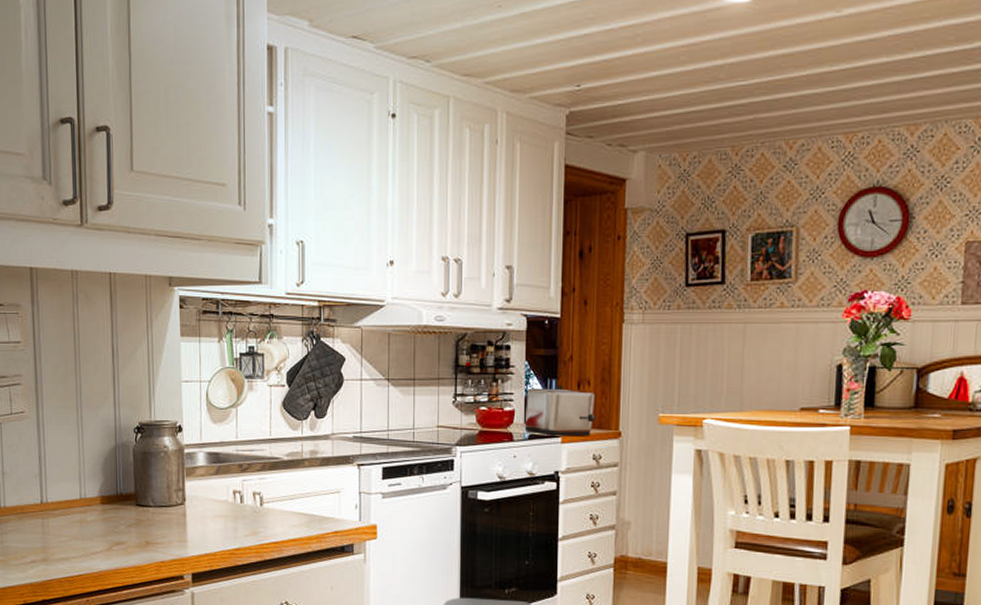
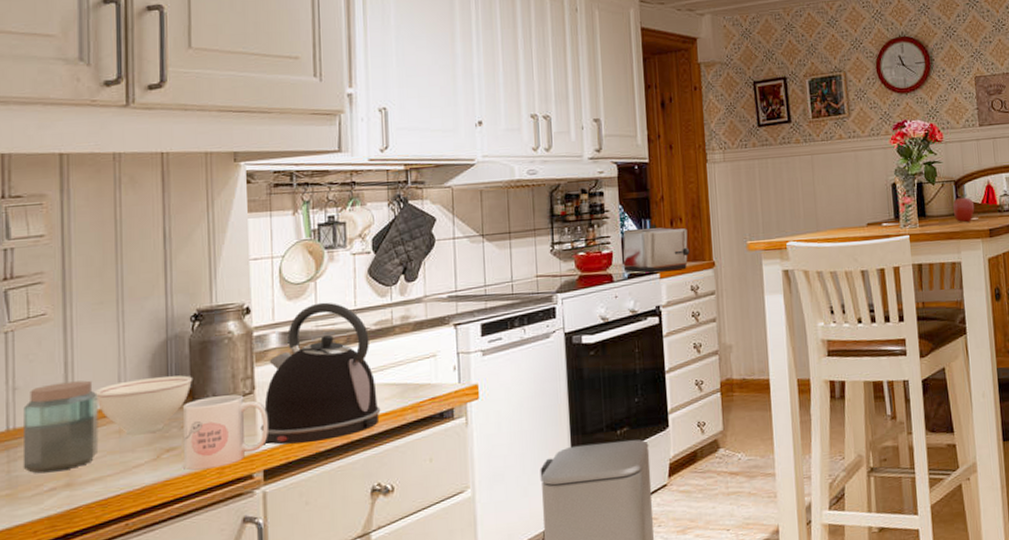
peanut butter: none [10,473,66,548] -> present [22,380,99,474]
bowl: none [62,478,137,527] -> present [94,375,193,436]
mug: none [128,502,197,565] -> present [182,394,269,471]
kettle: none [190,429,290,556] -> present [260,302,381,445]
fruit: none [909,384,939,419] -> present [952,193,975,223]

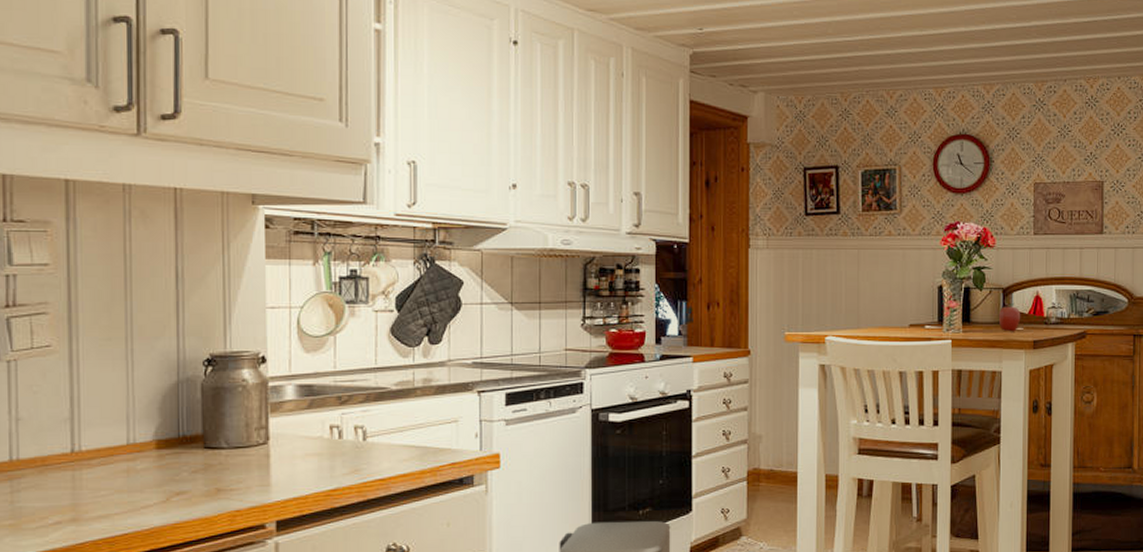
peanut butter: present [22,380,99,474] -> none [26,417,106,506]
bowl: present [94,375,193,436] -> none [102,419,205,476]
mug: present [182,394,269,471] -> none [193,444,283,516]
kettle: present [260,302,381,445] -> none [274,358,399,499]
toaster: present [622,227,690,273] -> none [655,309,725,356]

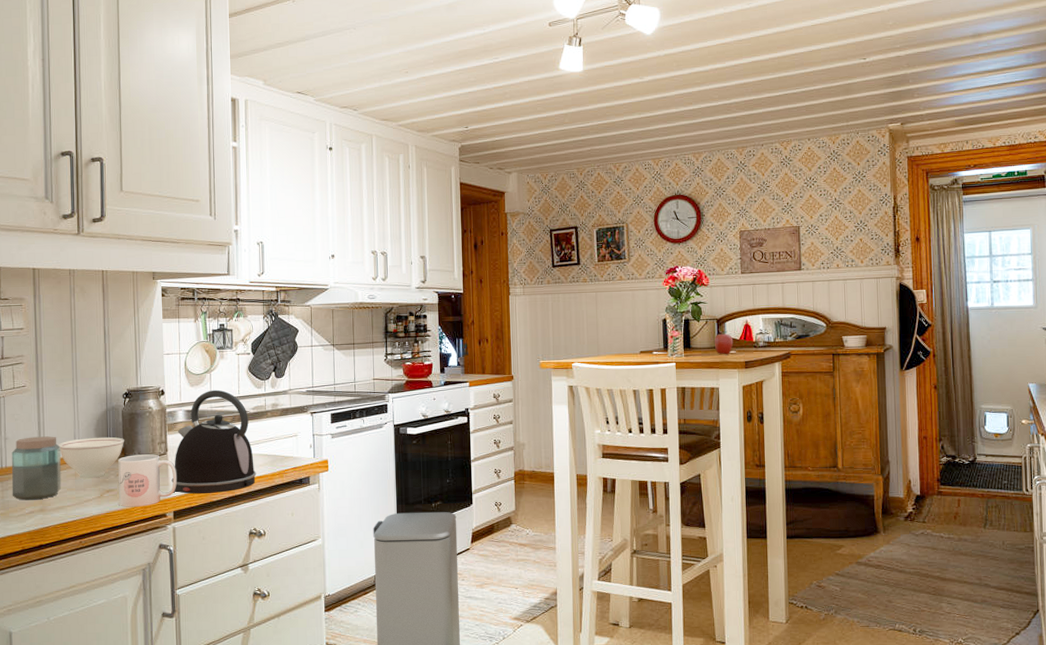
peanut butter: none [26,417,106,506] -> present [11,436,62,500]
bowl: none [102,419,205,476] -> present [58,437,125,479]
mug: none [193,444,283,516] -> present [117,454,178,507]
kettle: none [274,358,399,499] -> present [171,389,257,495]

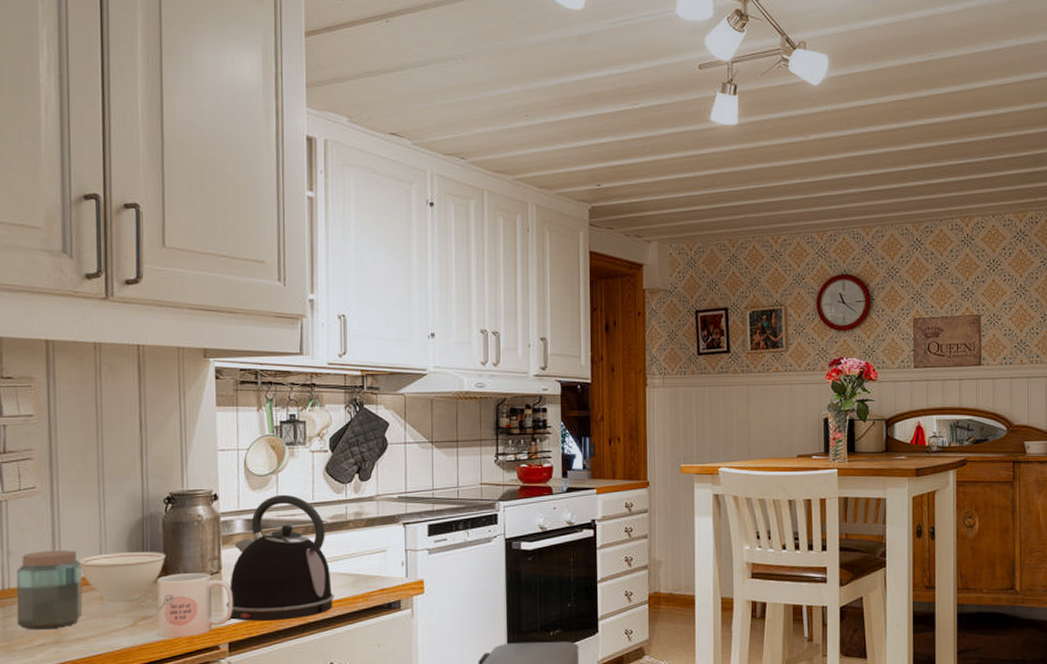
fruit: present [714,330,734,355] -> none [882,432,904,461]

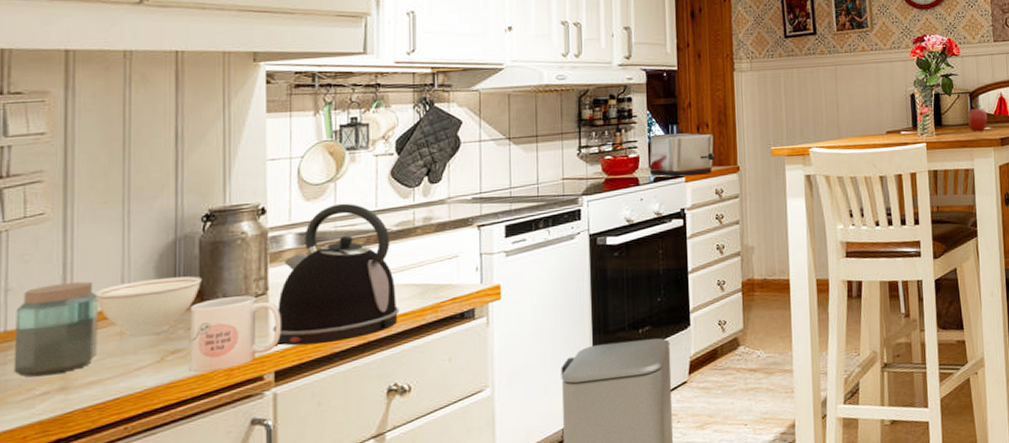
toaster: none [562,445,626,488] -> present [649,132,715,177]
fruit: none [882,432,904,461] -> present [967,104,988,132]

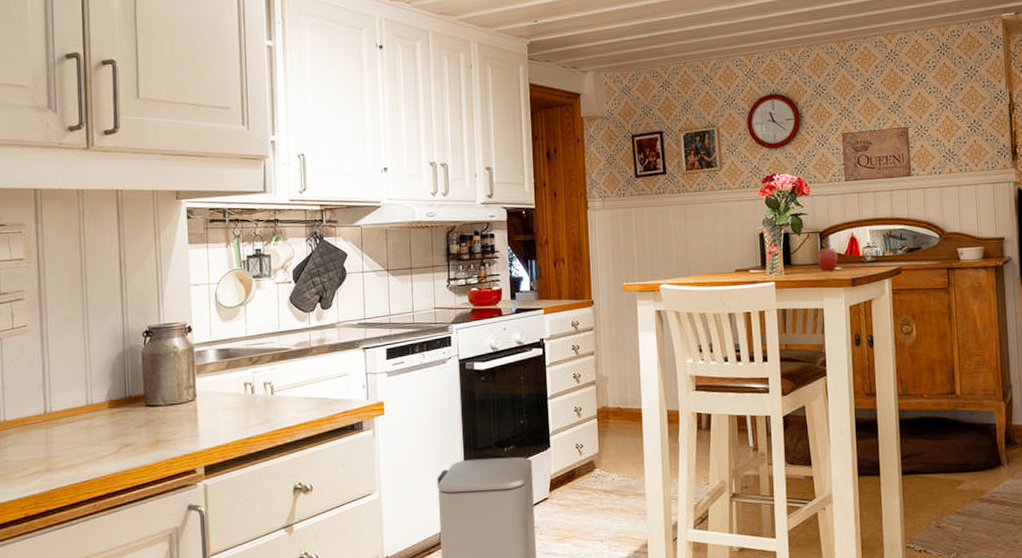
peanut butter: present [13,281,98,377] -> none [11,383,71,459]
bowl: present [95,276,203,338] -> none [67,382,146,432]
mug: present [189,295,282,373] -> none [137,401,209,463]
kettle: present [273,203,400,346] -> none [201,324,301,446]
toaster: present [649,132,715,177] -> none [511,267,571,309]

